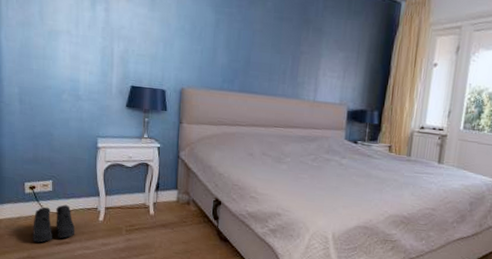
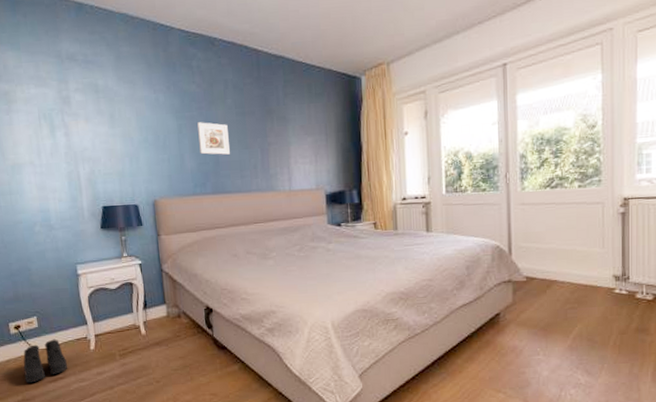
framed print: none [233,20,264,56] -> present [197,122,230,155]

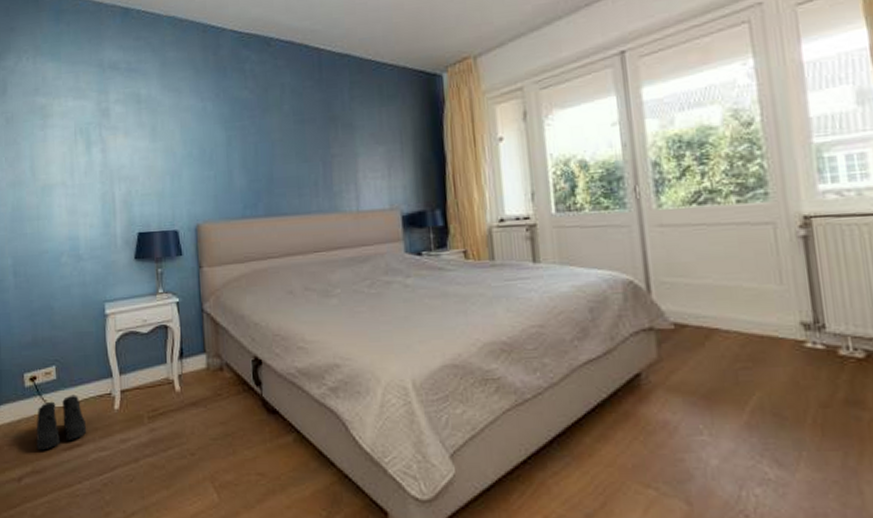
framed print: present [197,122,230,155] -> none [249,132,286,170]

